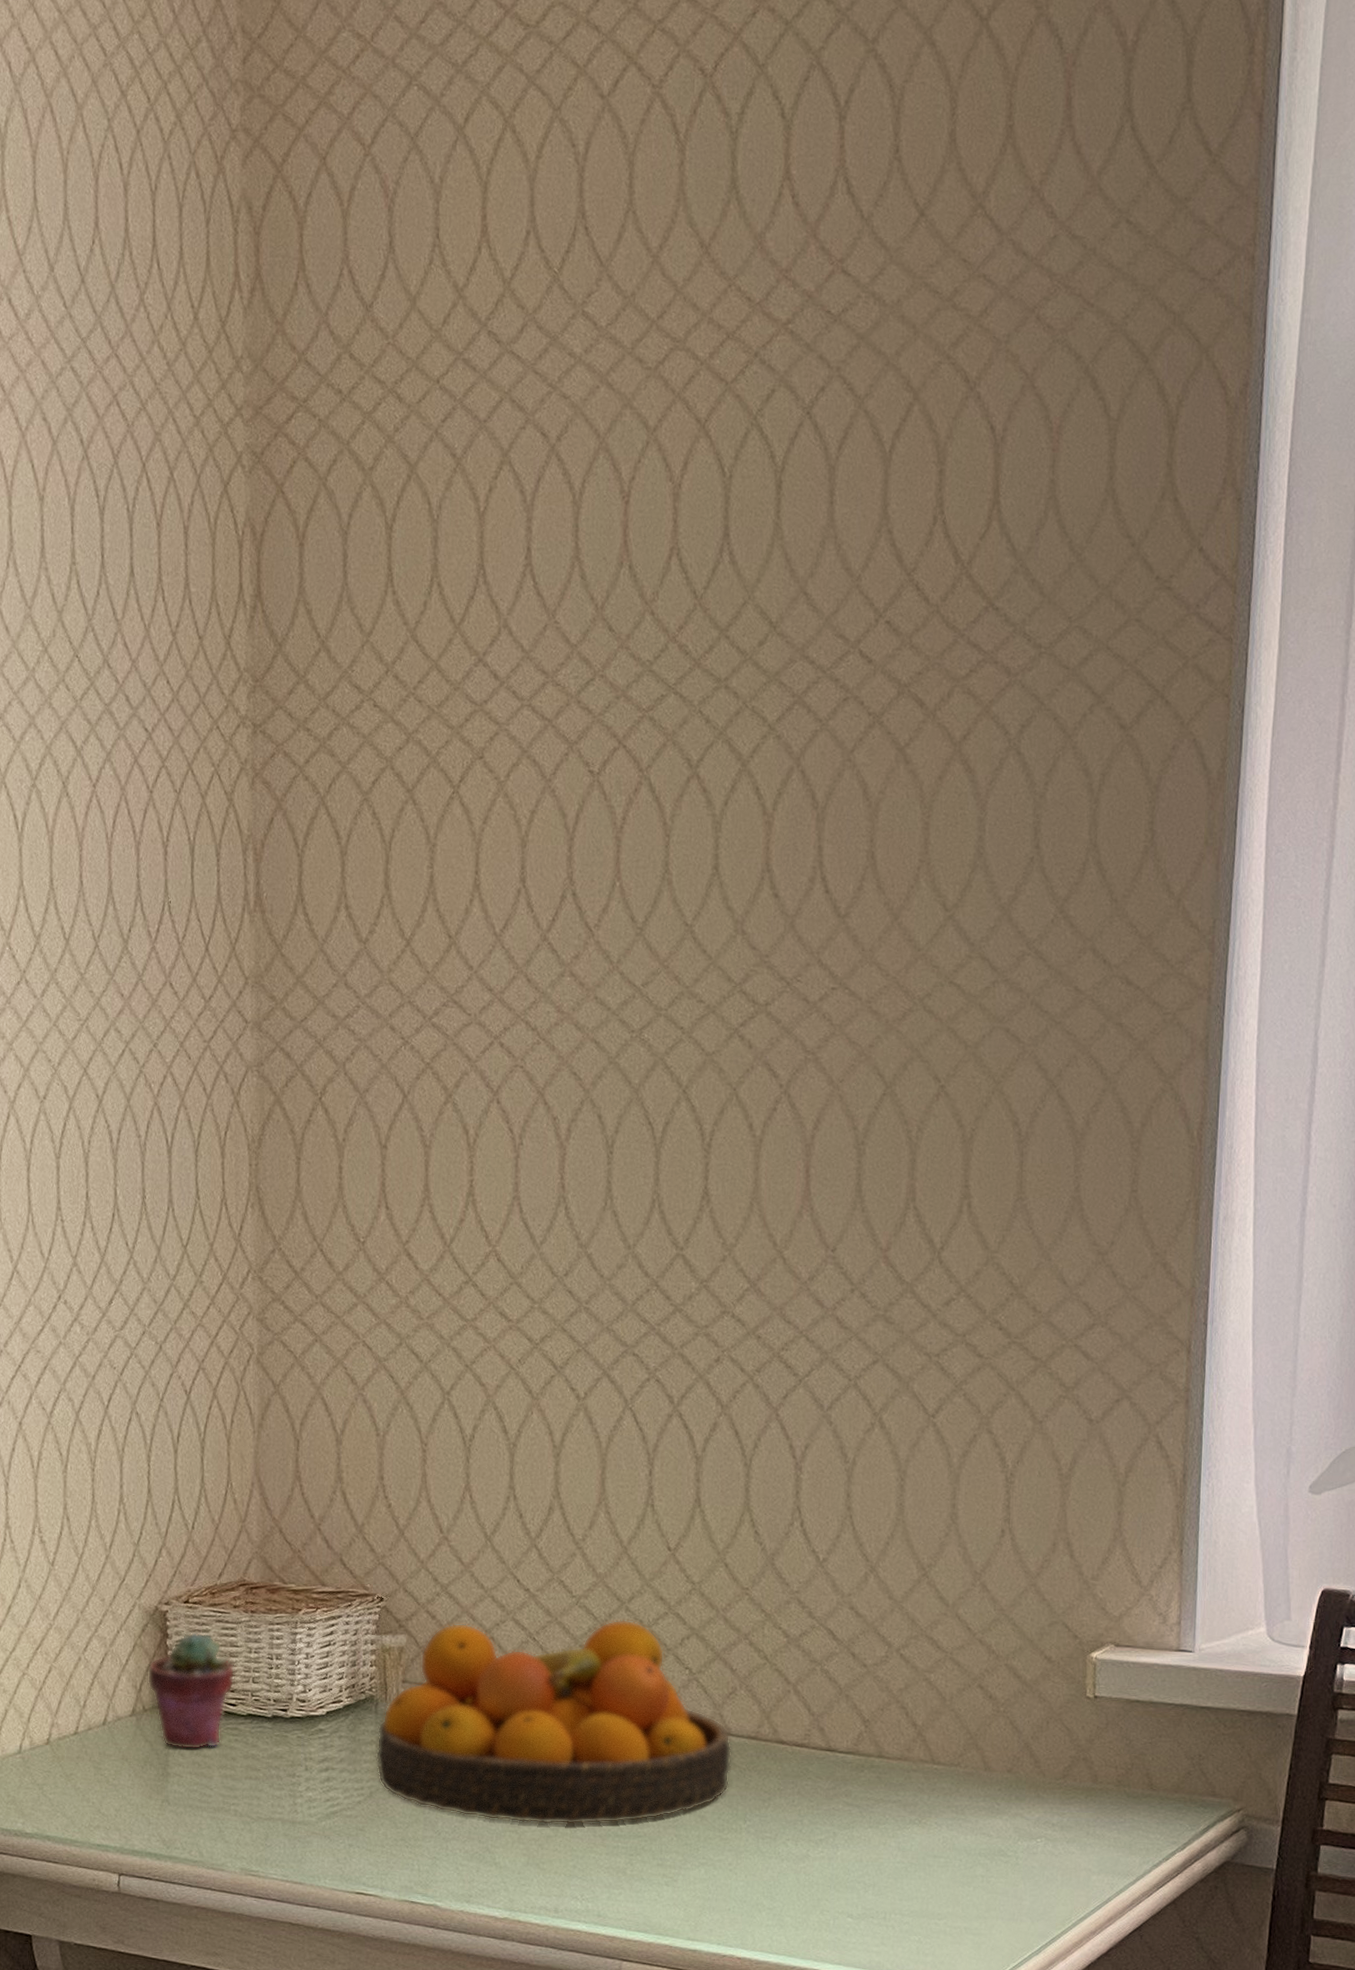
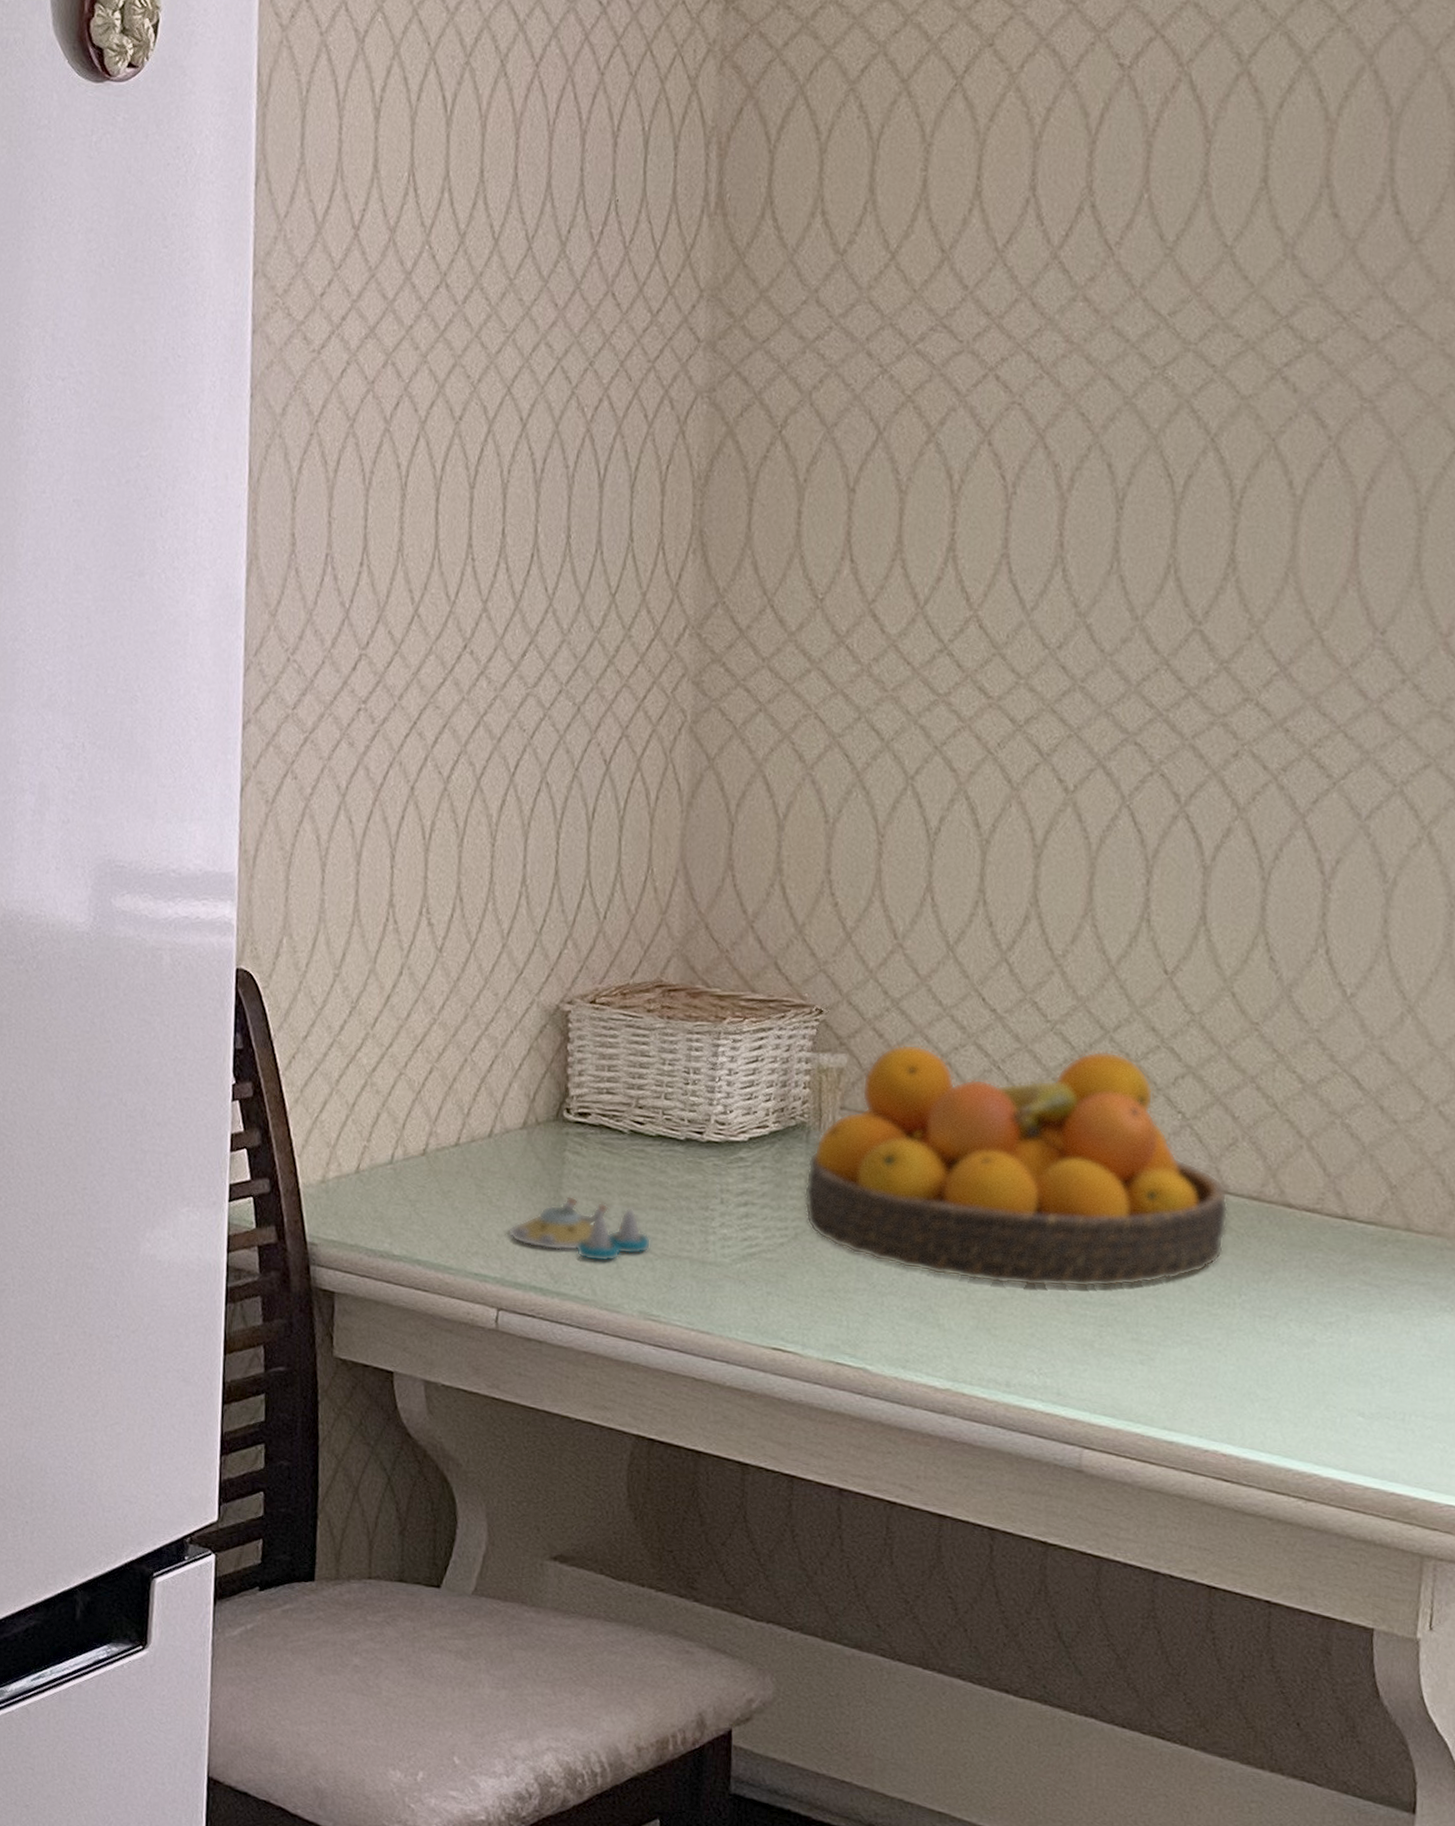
salt and pepper shaker set: none [124,1771,248,1828] -> present [507,1195,652,1262]
potted succulent: present [147,1631,235,1750] -> none [542,1036,645,1173]

